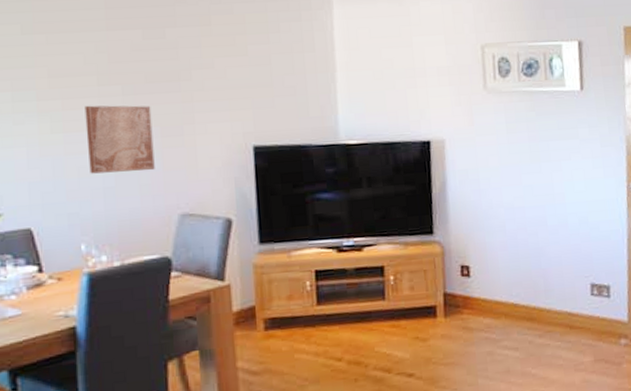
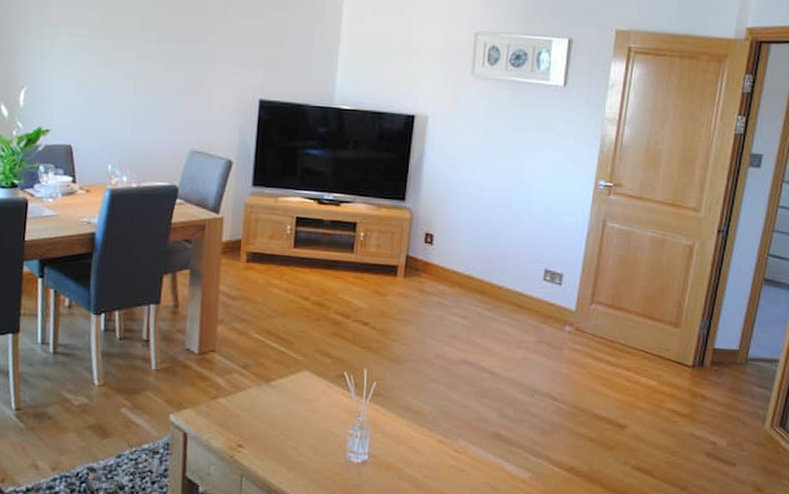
wall art: present [84,105,155,174] -> none [123,47,180,110]

